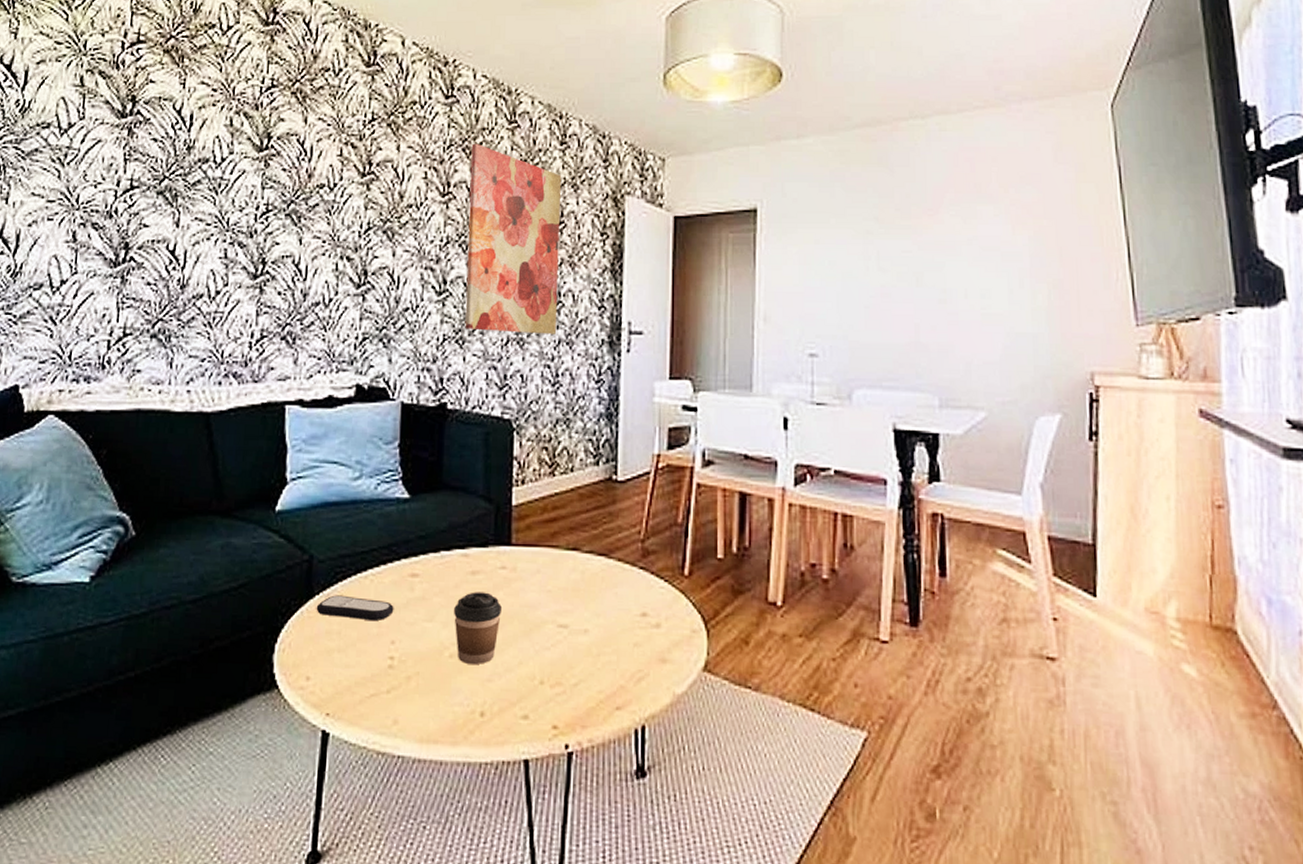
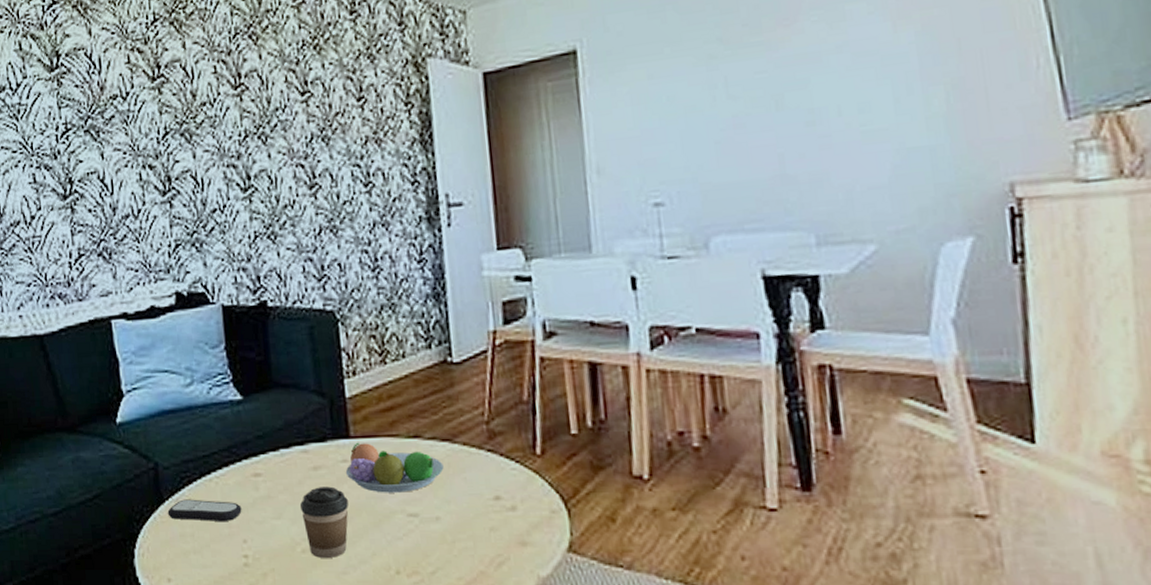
wall art: present [465,143,561,334] -> none [257,27,371,223]
fruit bowl: none [502,550,597,603] -> present [345,442,444,493]

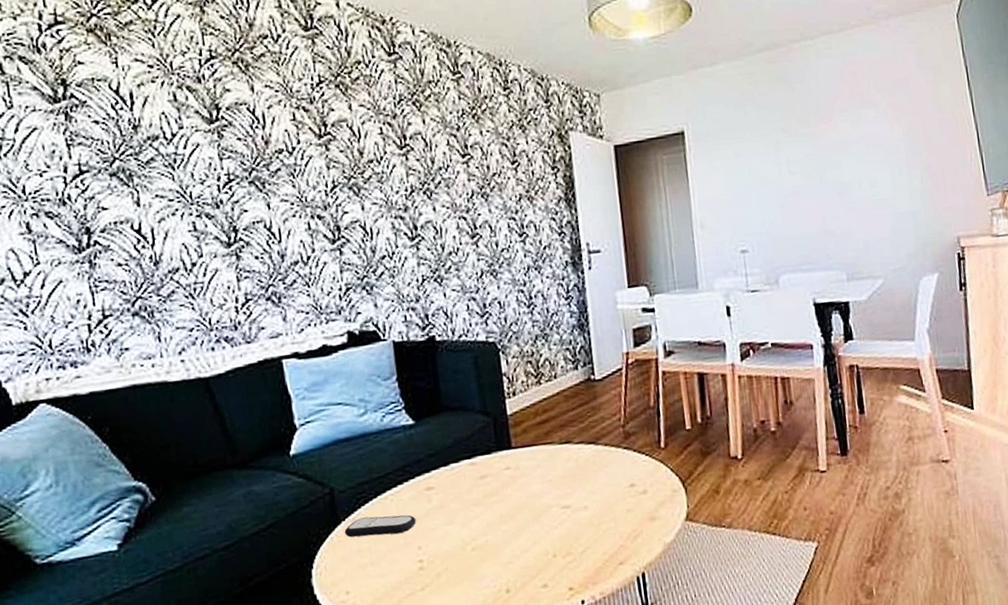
coffee cup: present [300,486,349,558] -> none [470,491,512,553]
fruit bowl: present [345,442,444,493] -> none [508,451,590,492]

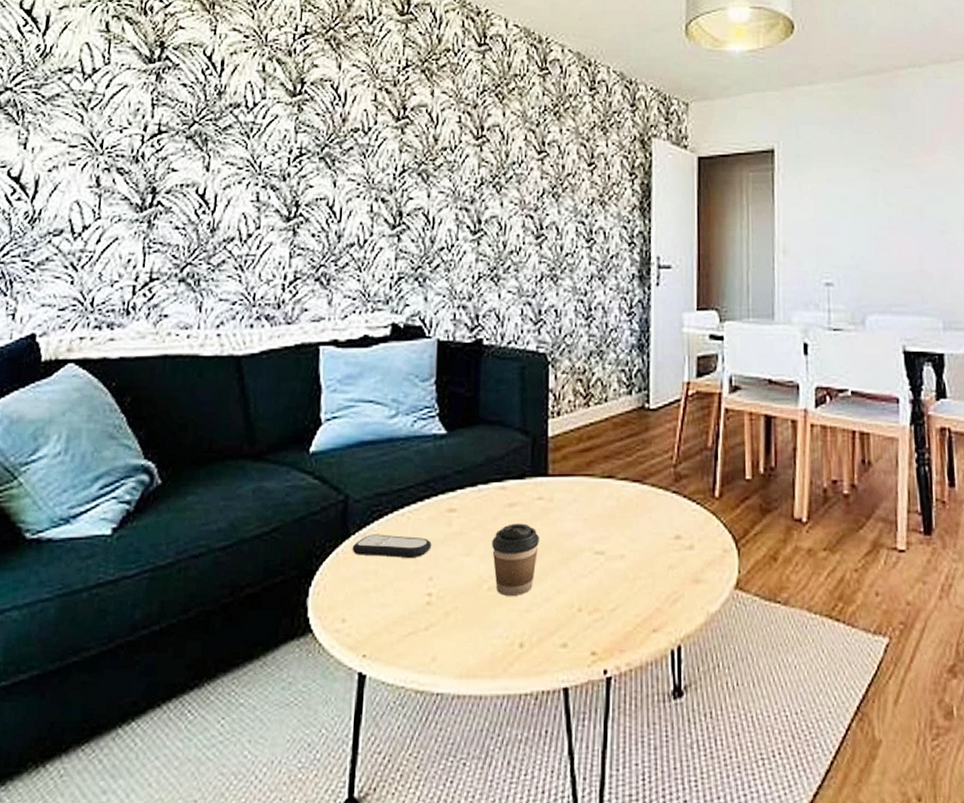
coffee cup: none [470,491,512,553] -> present [492,523,539,596]

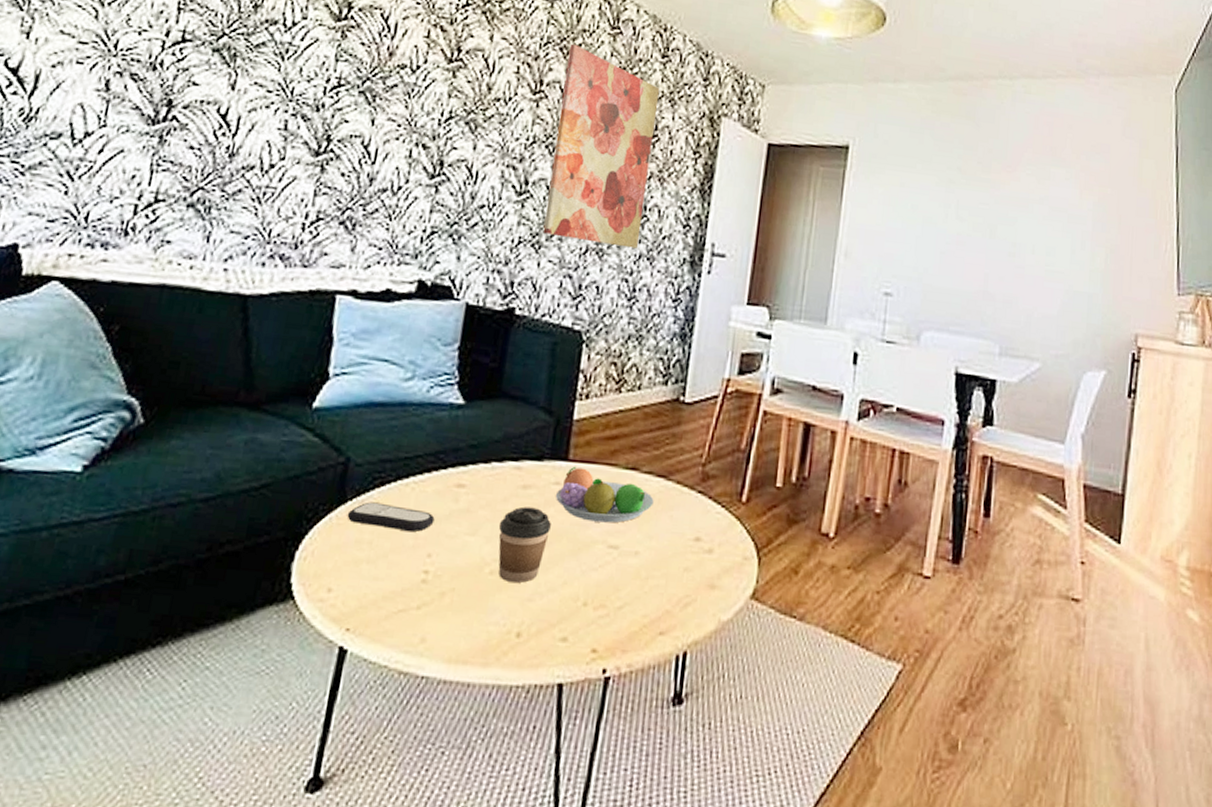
wall art: none [499,89,590,270] -> present [542,44,659,249]
fruit bowl: none [540,480,632,531] -> present [555,466,654,523]

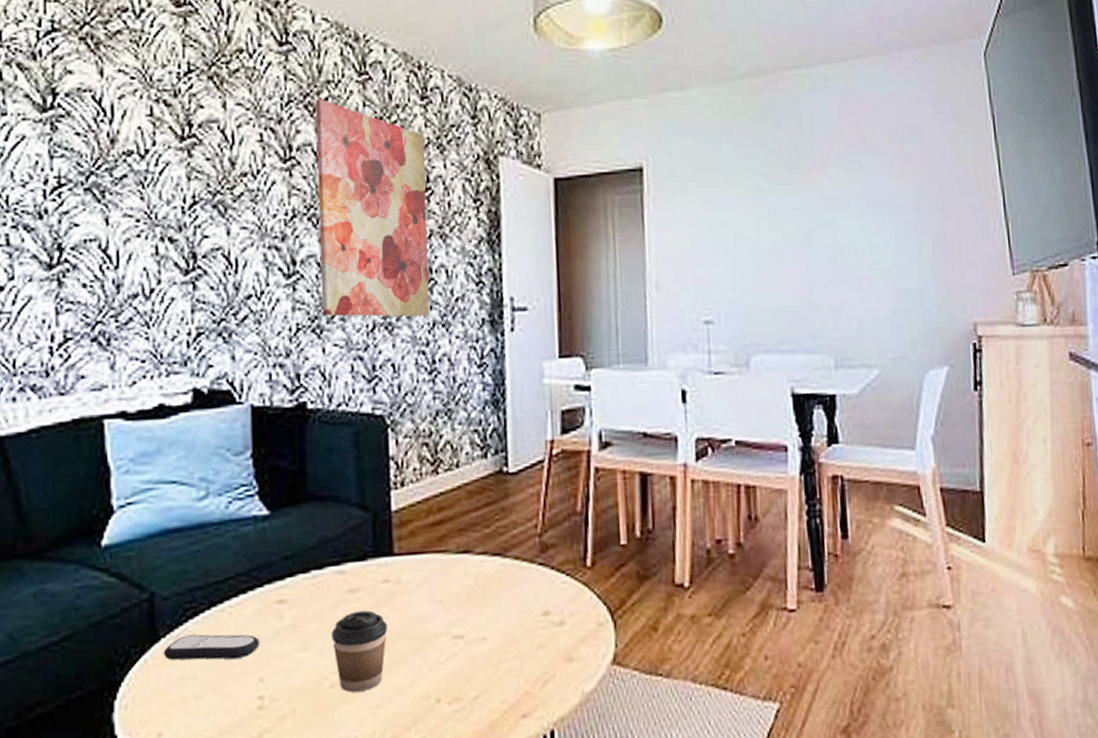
fruit bowl: present [555,466,654,523] -> none [386,559,493,615]

